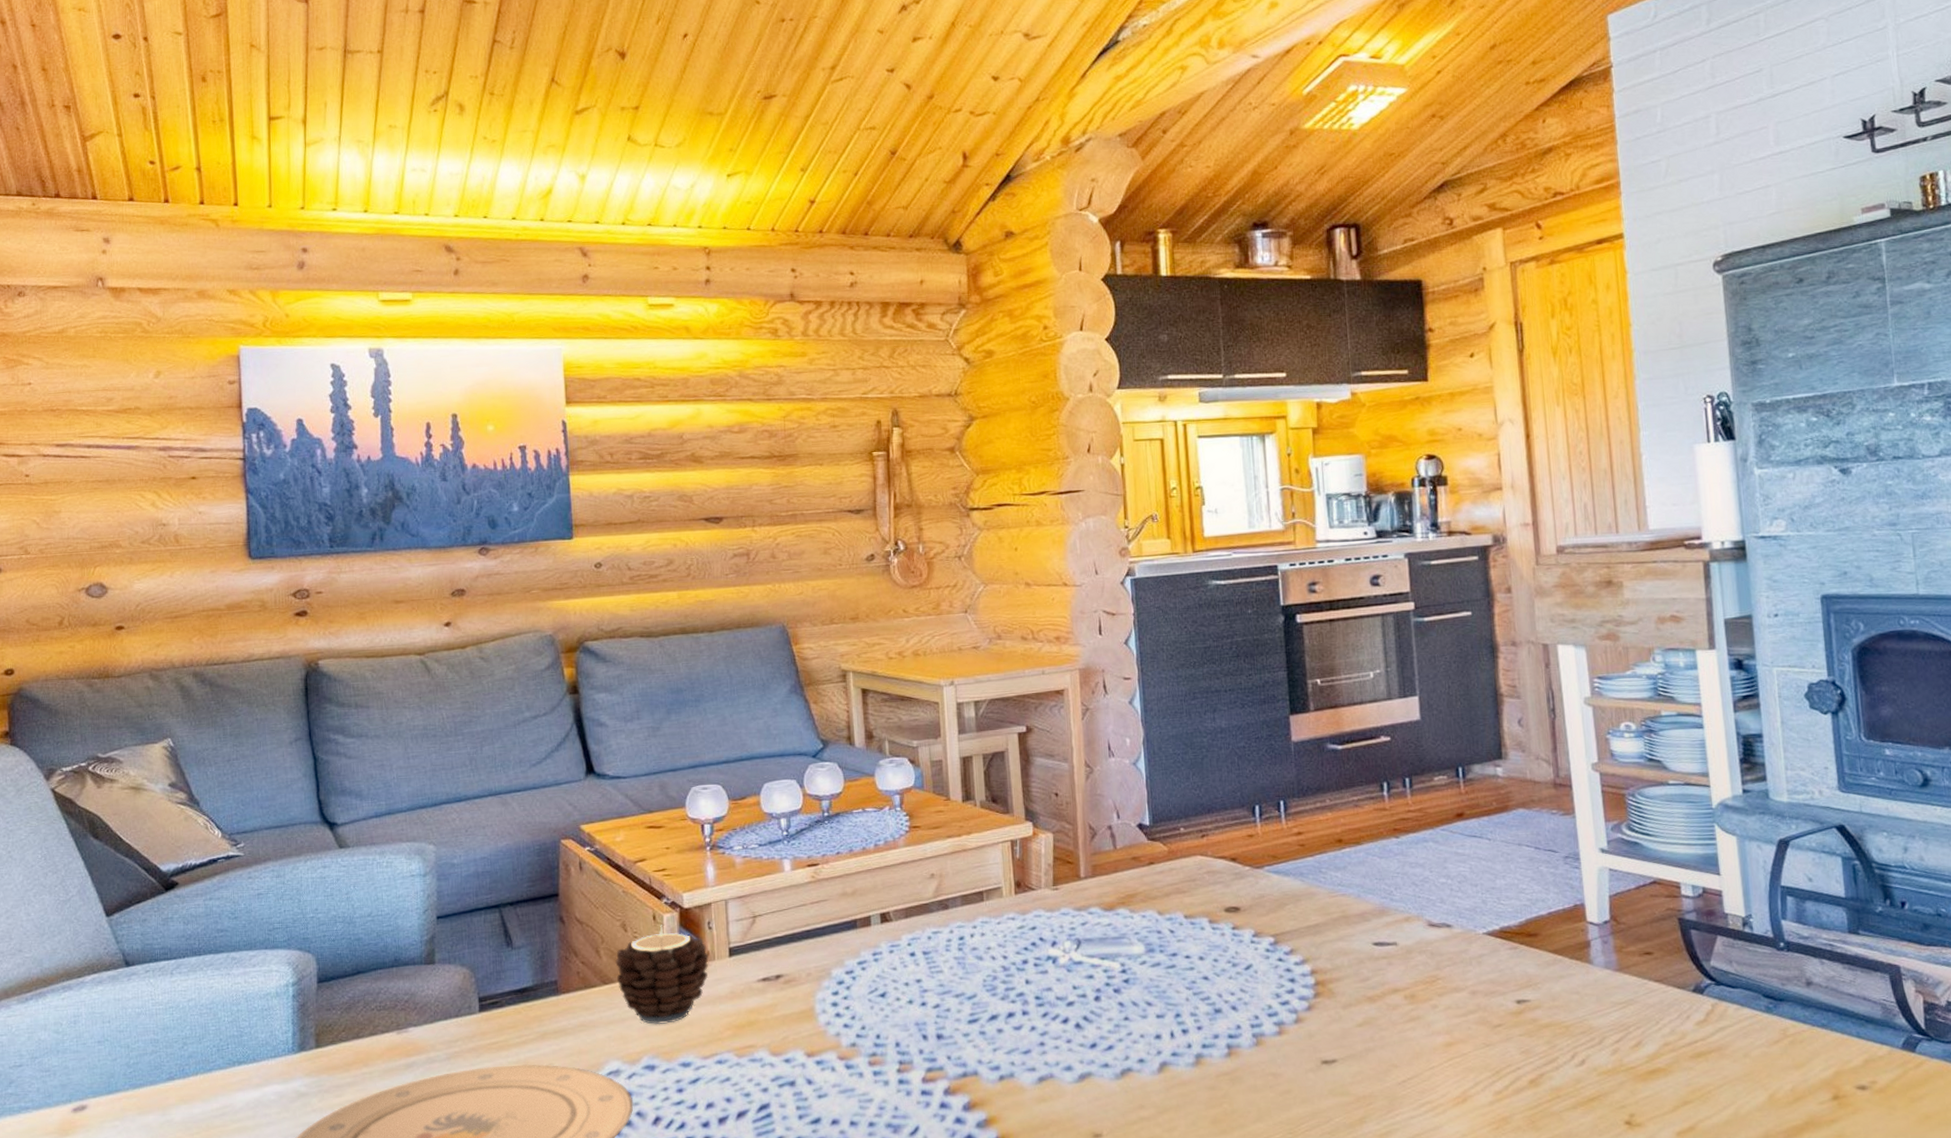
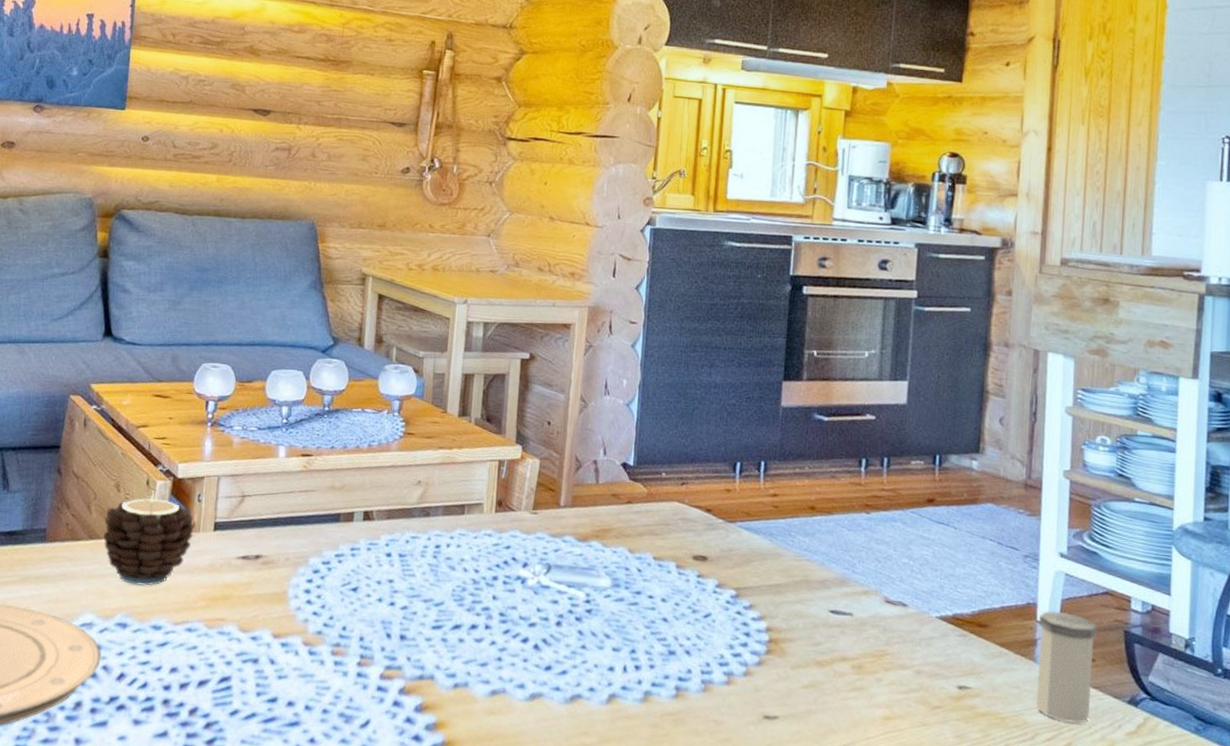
salt shaker: none [1589,908,1655,1022] -> present [1035,611,1098,723]

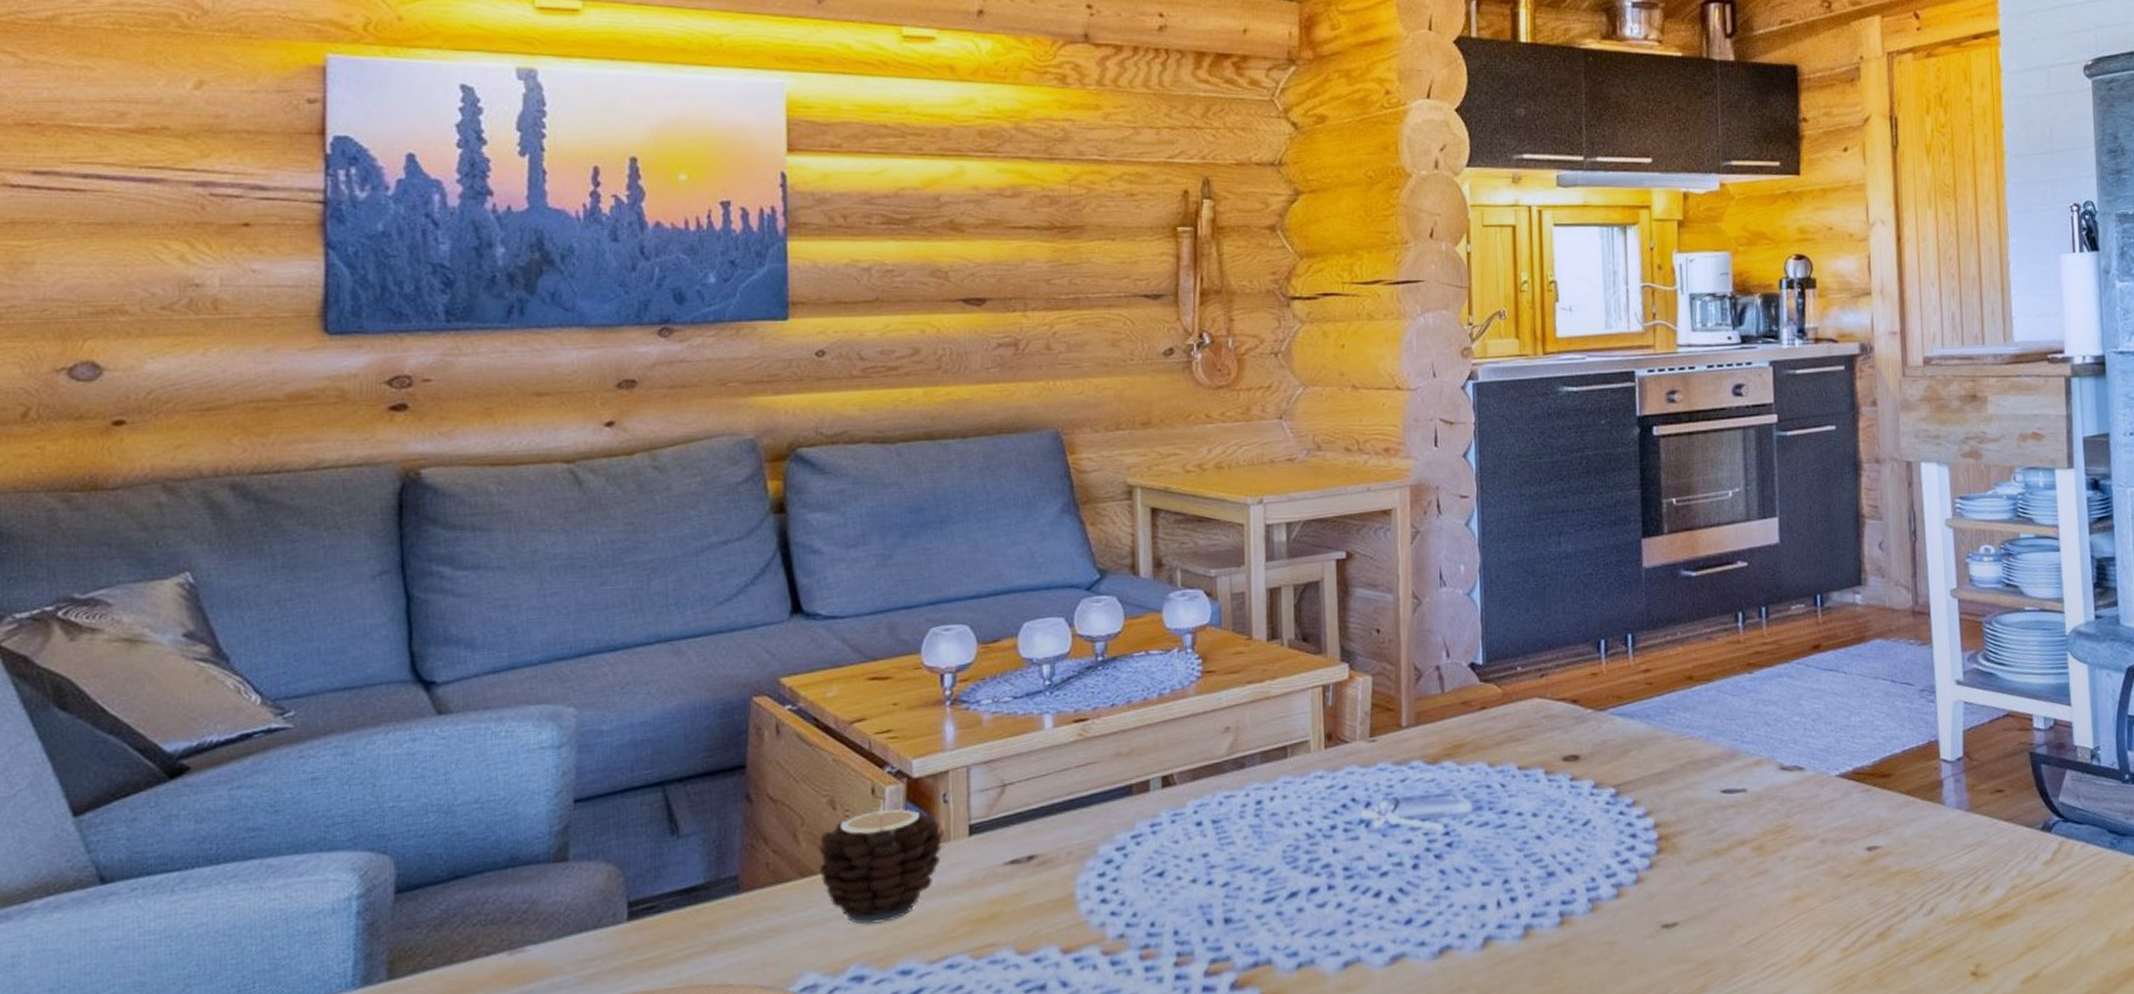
salt shaker: present [1035,611,1098,723] -> none [1943,744,2004,865]

